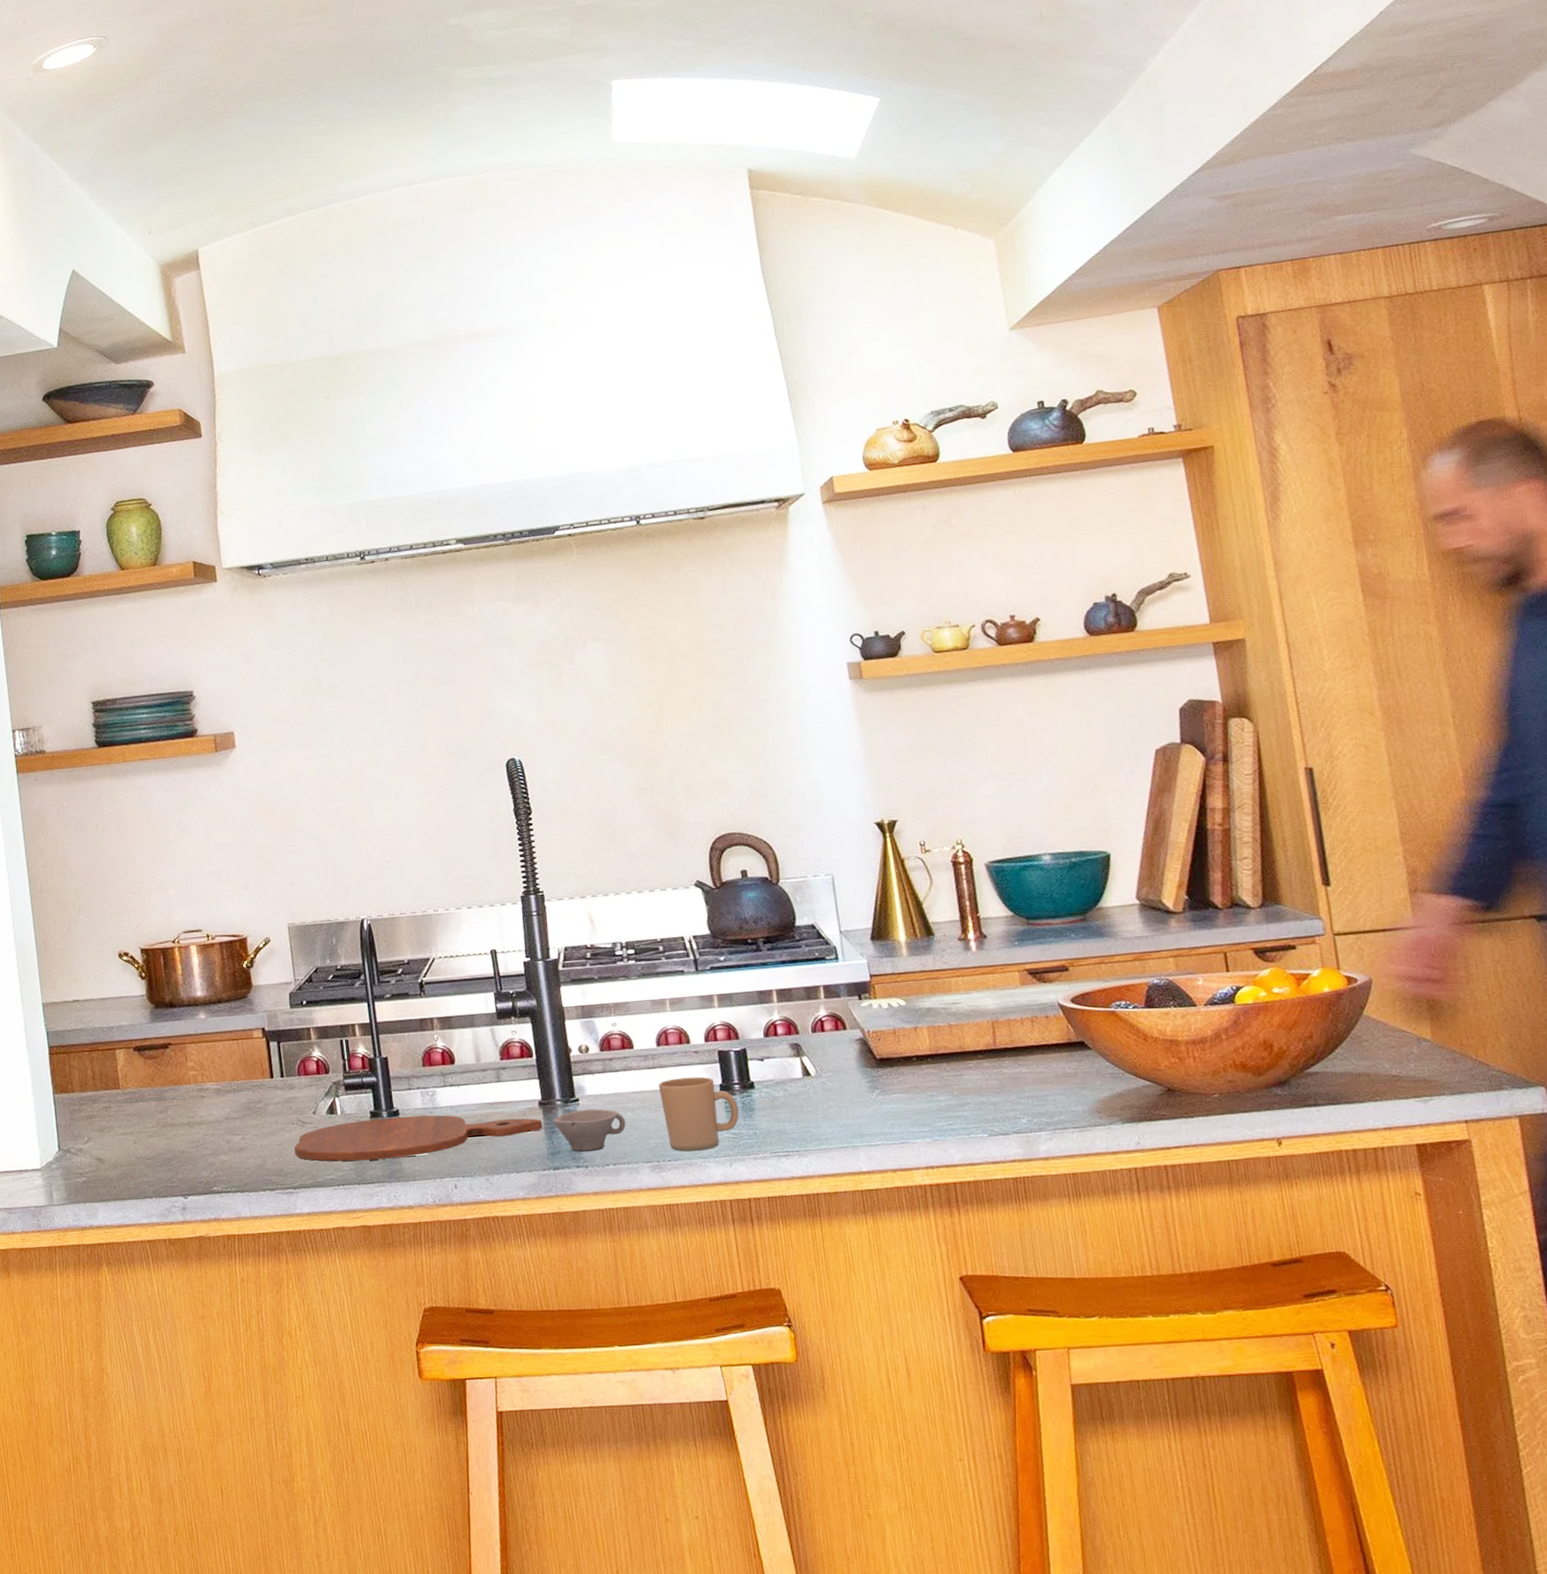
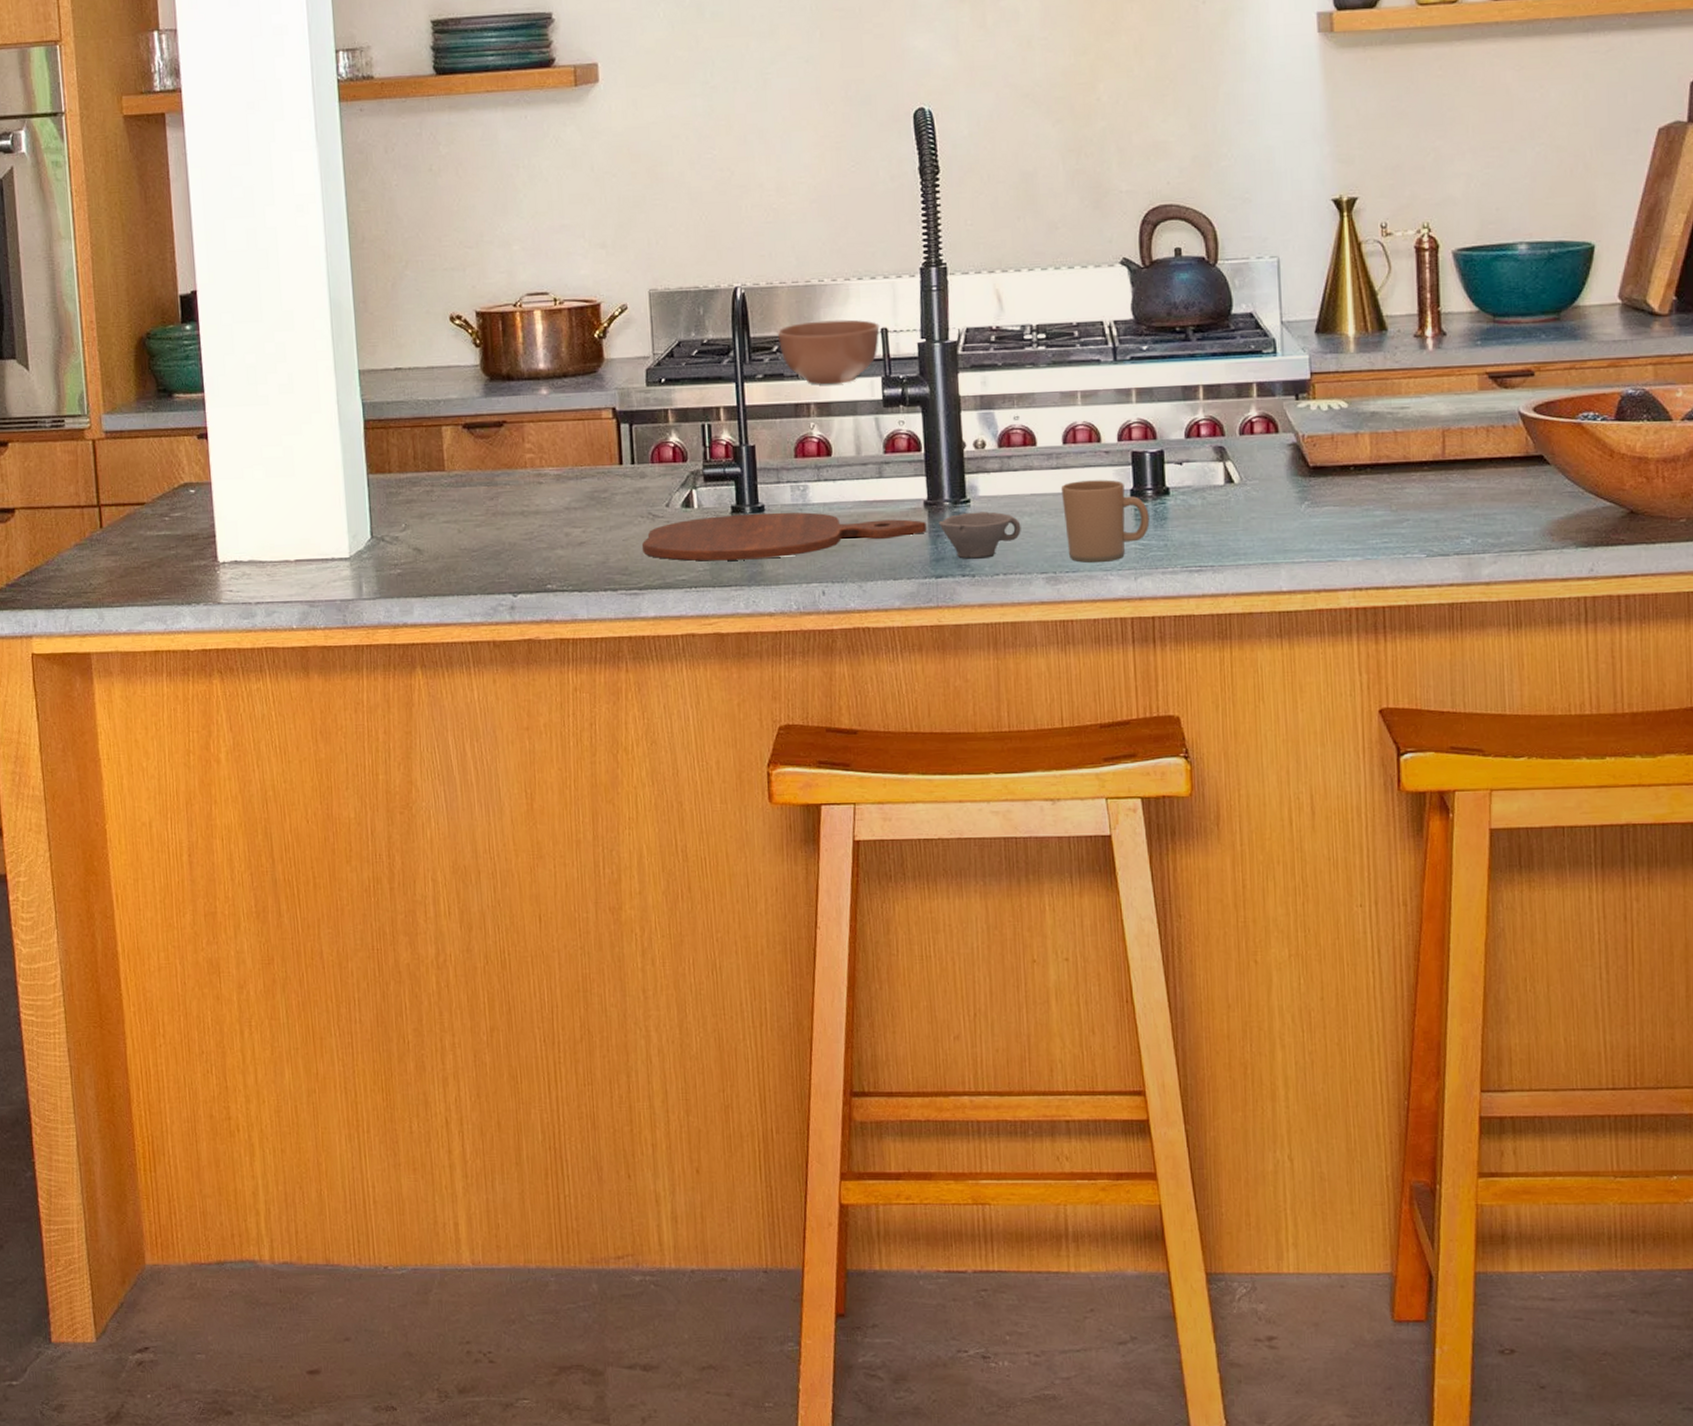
bowl: none [400,943,490,1001] -> present [777,319,880,385]

